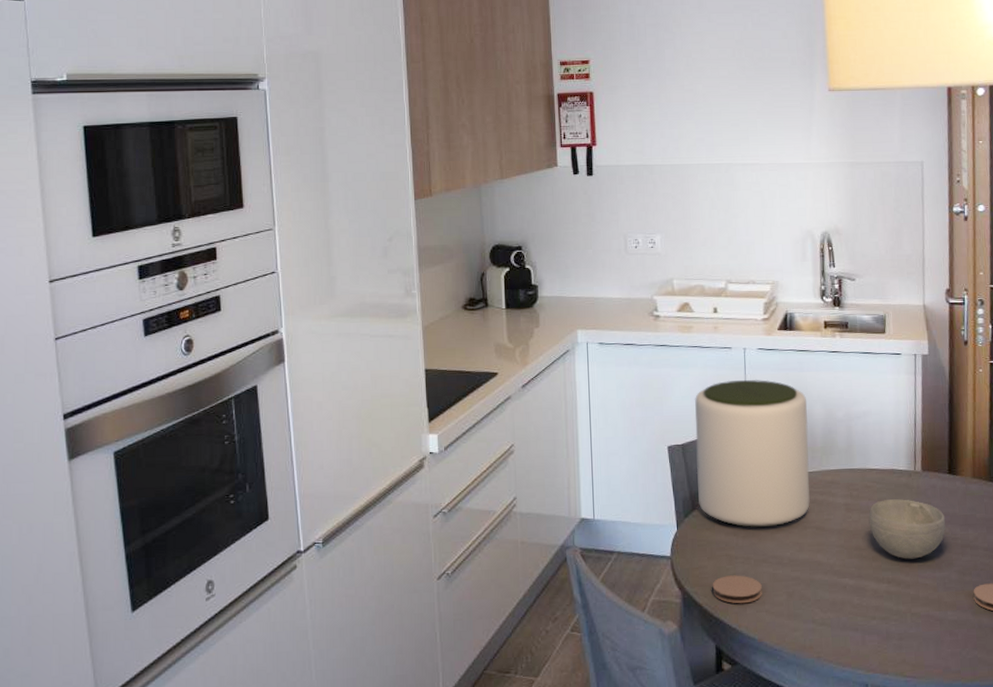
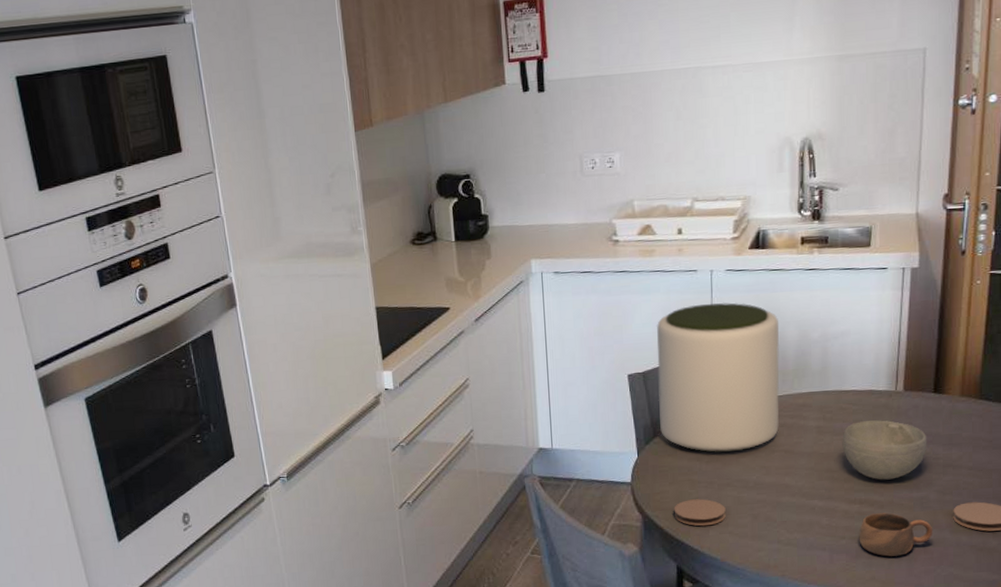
cup: none [888,592,957,638] -> present [859,512,933,557]

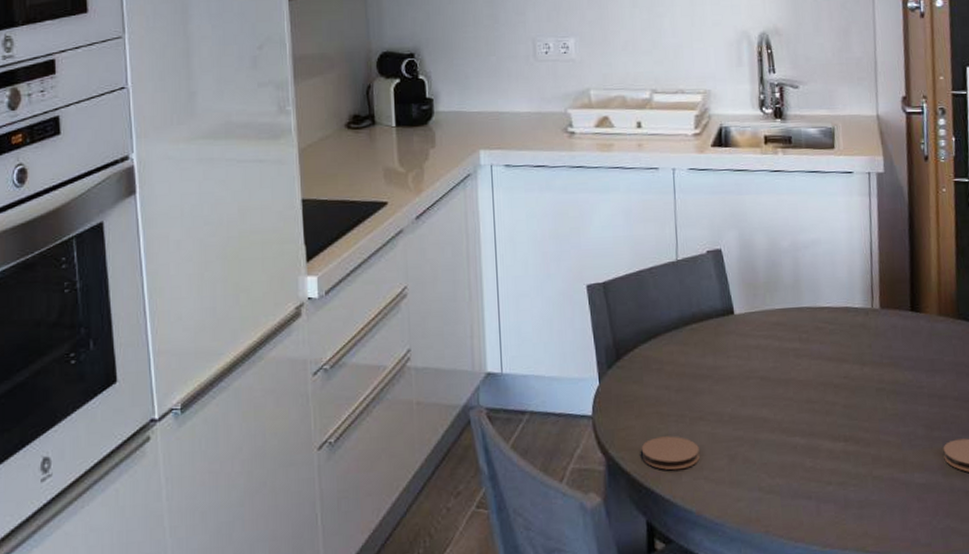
plant pot: present [657,303,780,453] -> none [617,205,753,379]
bowl: present [842,420,927,480] -> none [820,342,910,413]
cup: present [859,512,933,557] -> none [846,452,925,506]

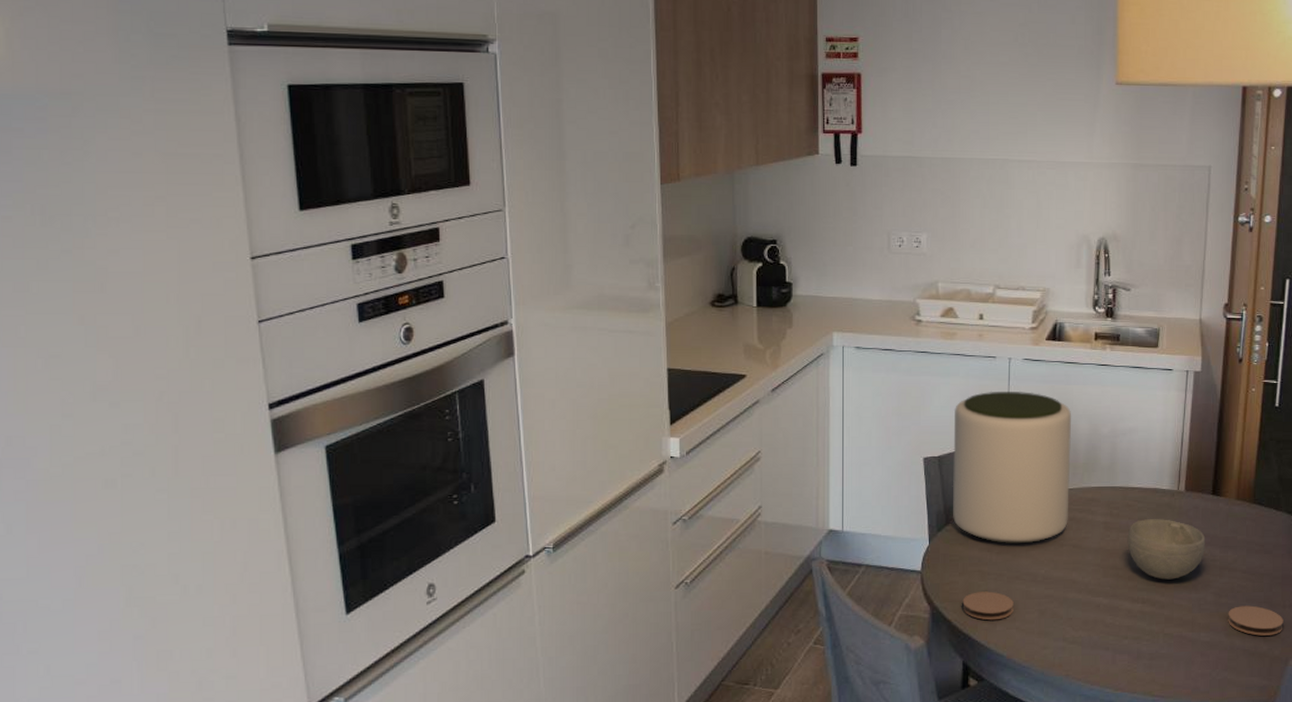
plant pot: none [617,205,753,379] -> present [952,392,1072,544]
bowl: none [820,342,910,413] -> present [1127,519,1206,580]

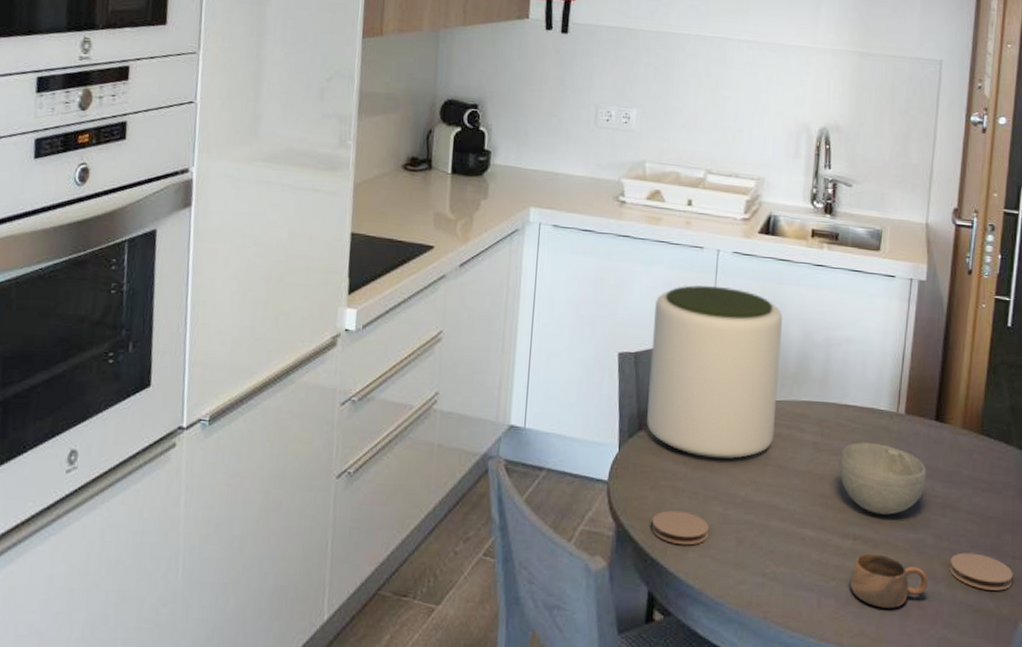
cup: none [1140,613,1210,658] -> present [850,553,929,608]

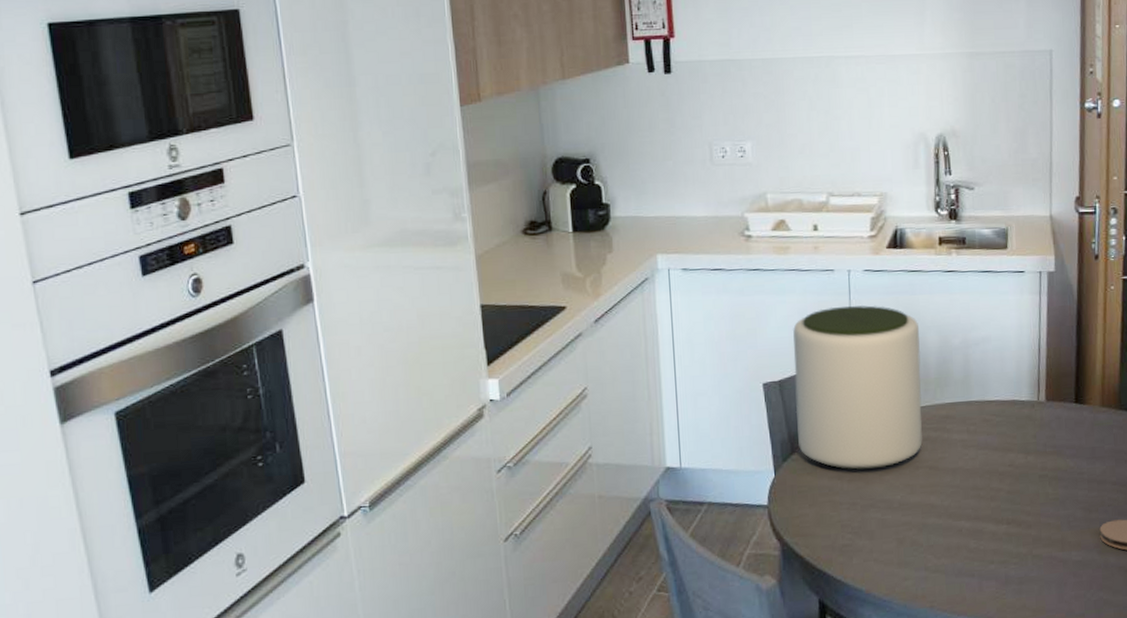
coaster: present [651,510,709,546] -> none [814,522,870,554]
bowl: present [839,442,927,515] -> none [987,432,1072,498]
cup: present [850,553,929,608] -> none [1007,533,1082,582]

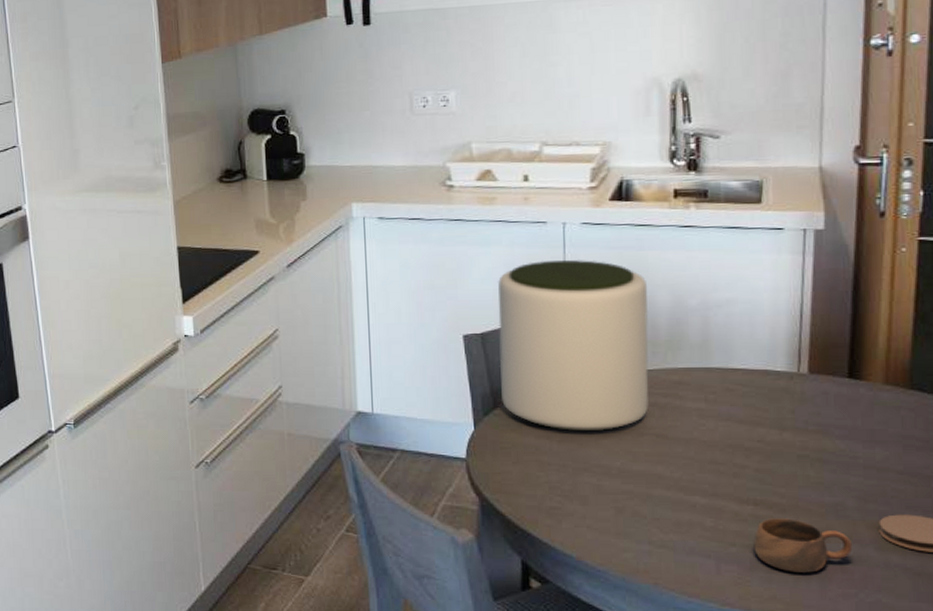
cup: none [1007,533,1082,582] -> present [753,518,853,573]

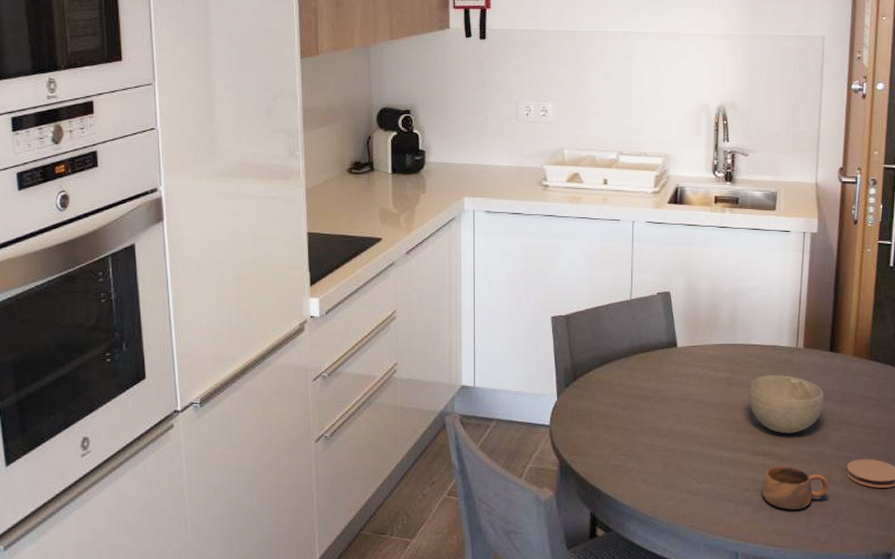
plant pot: present [498,260,650,432] -> none [579,253,694,399]
bowl: none [729,406,842,479] -> present [748,375,824,434]

